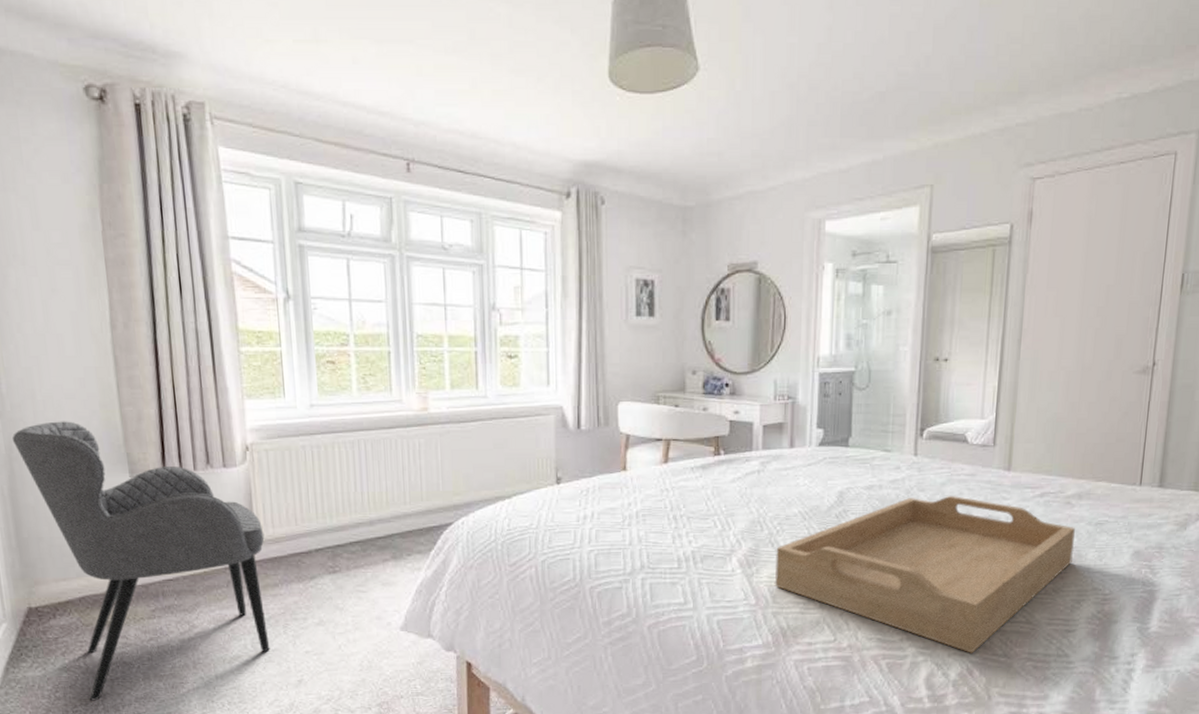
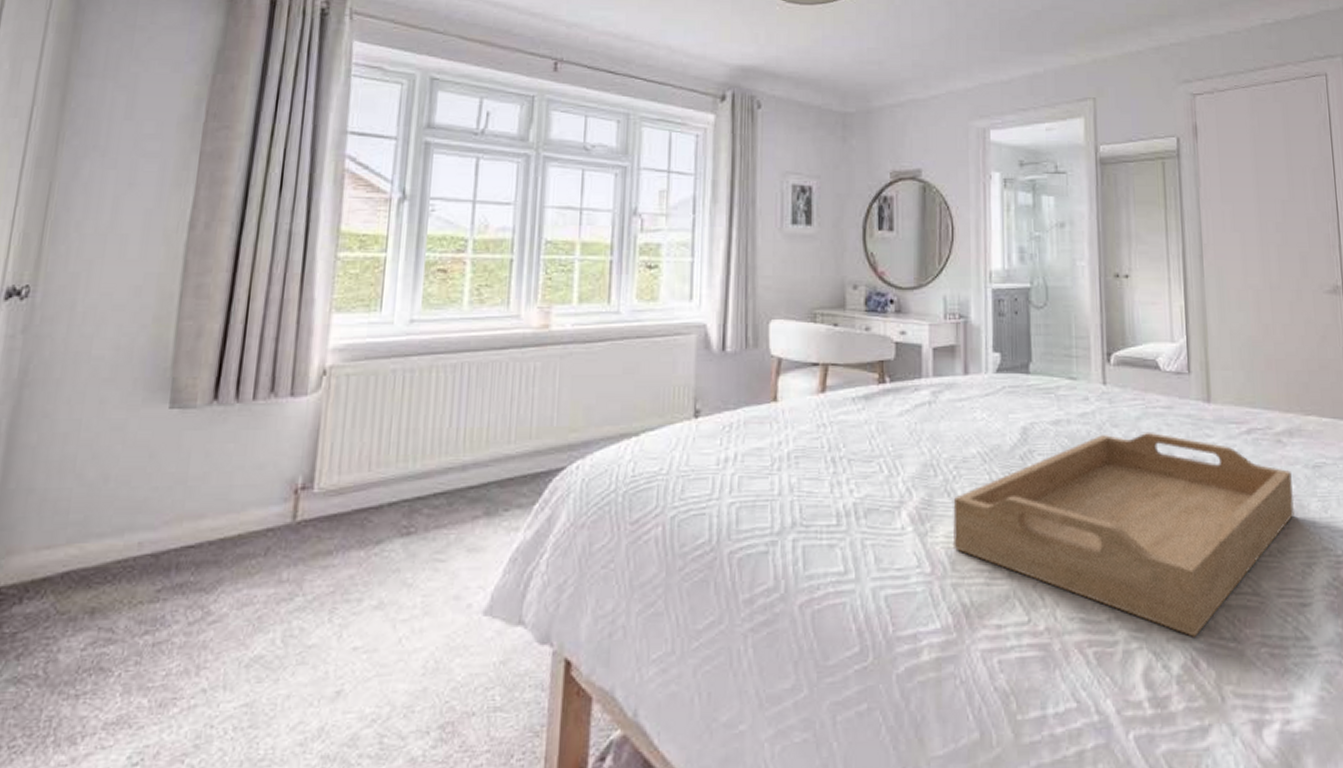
armchair: present [12,421,270,701] -> none [31,337,327,730]

